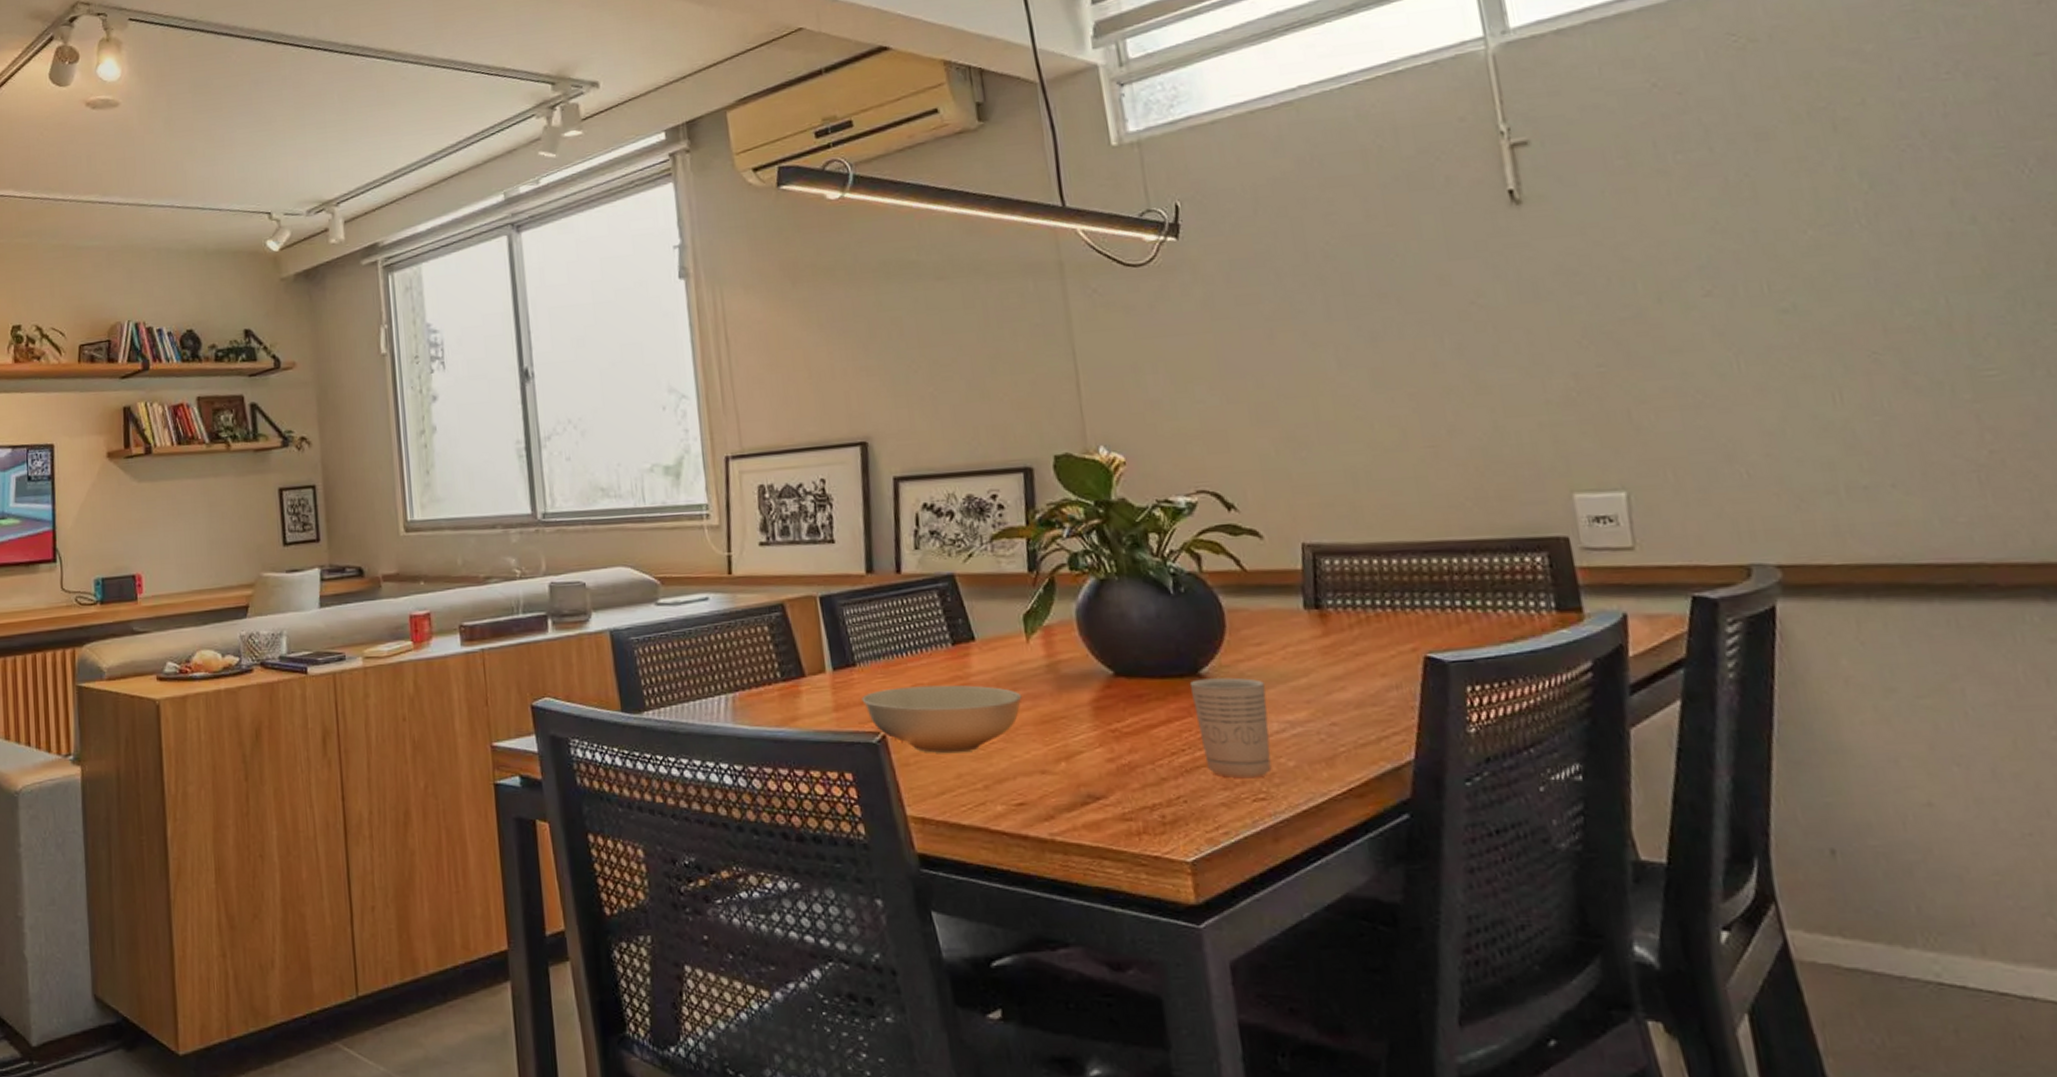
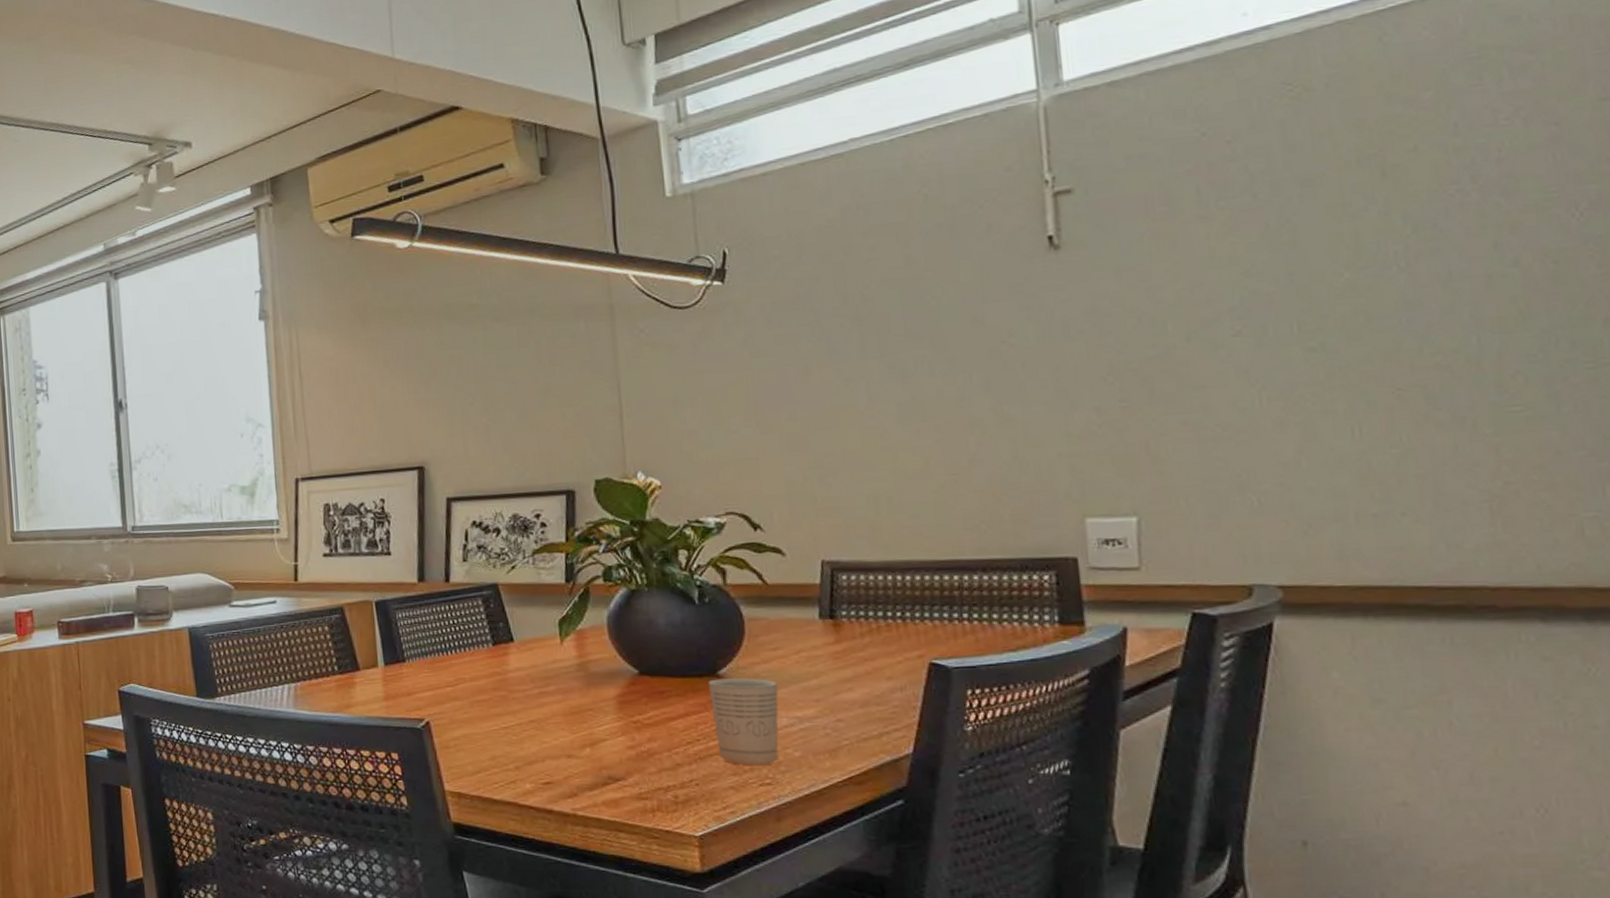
bowl: present [861,685,1022,754] -> none [409,679,554,739]

